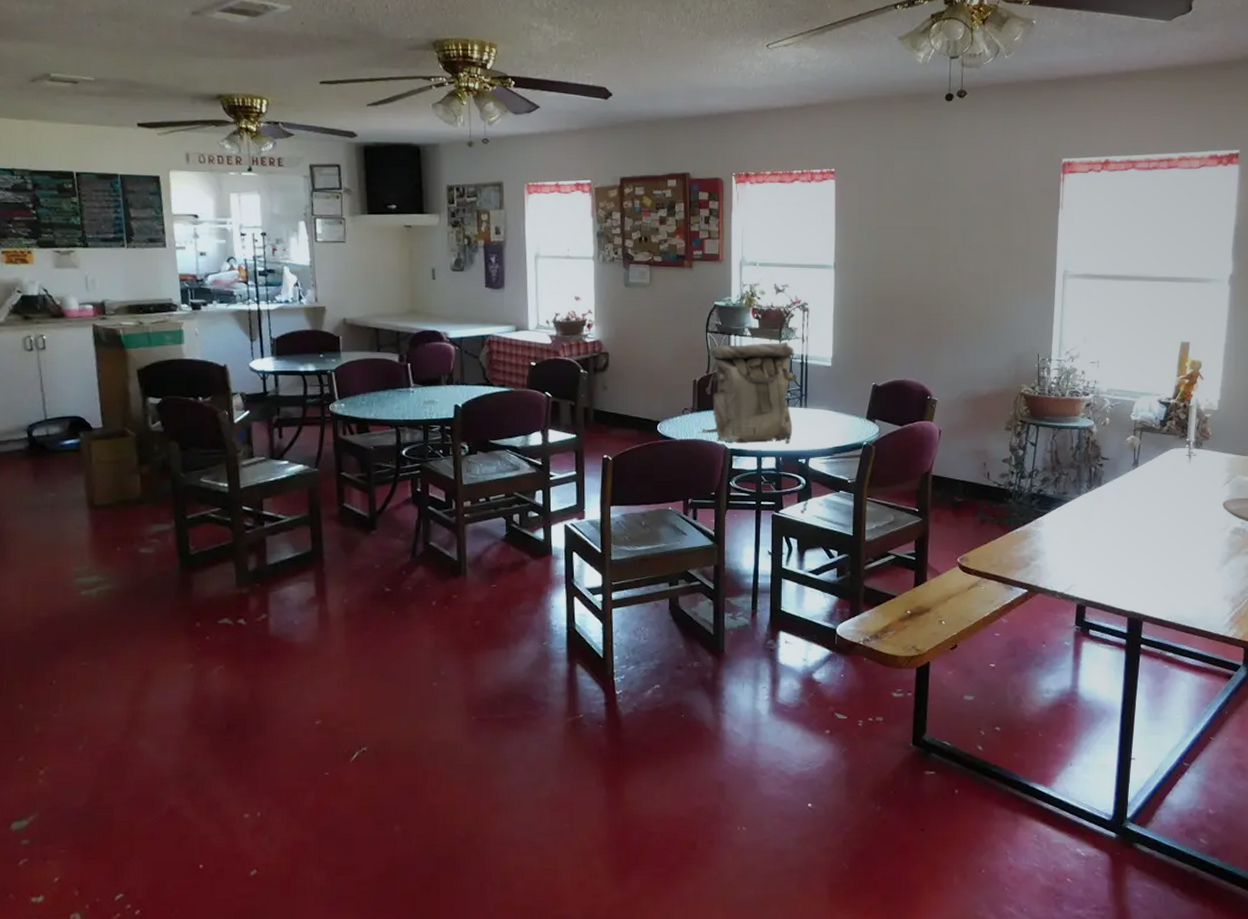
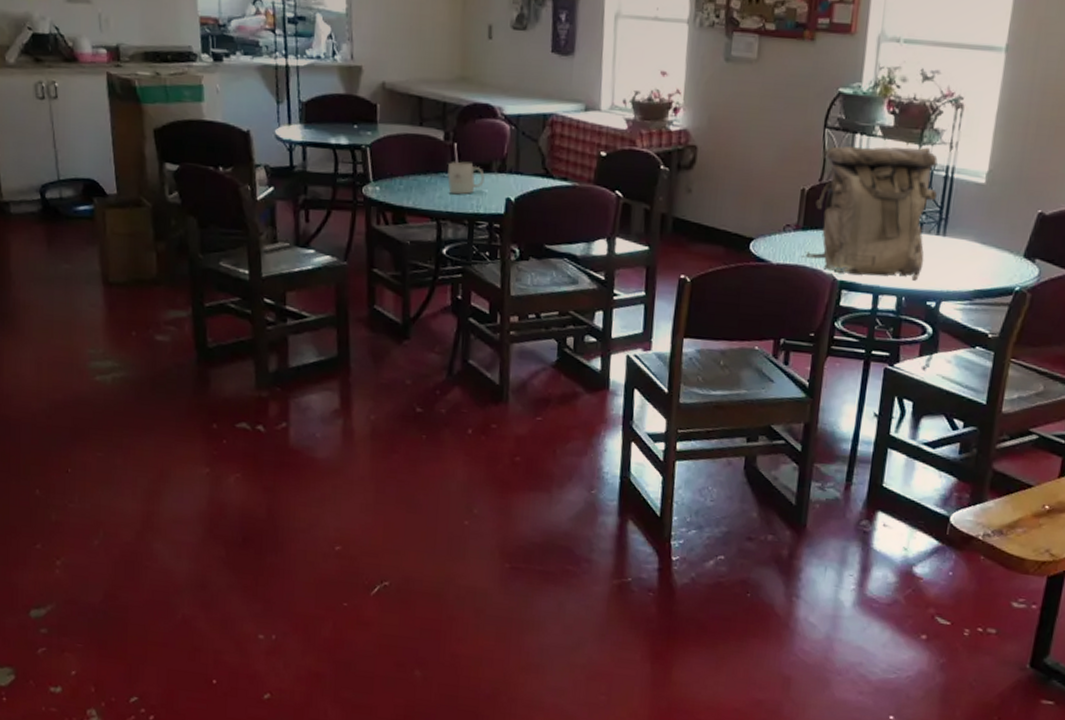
mug: none [403,378,435,405] -> present [447,161,485,195]

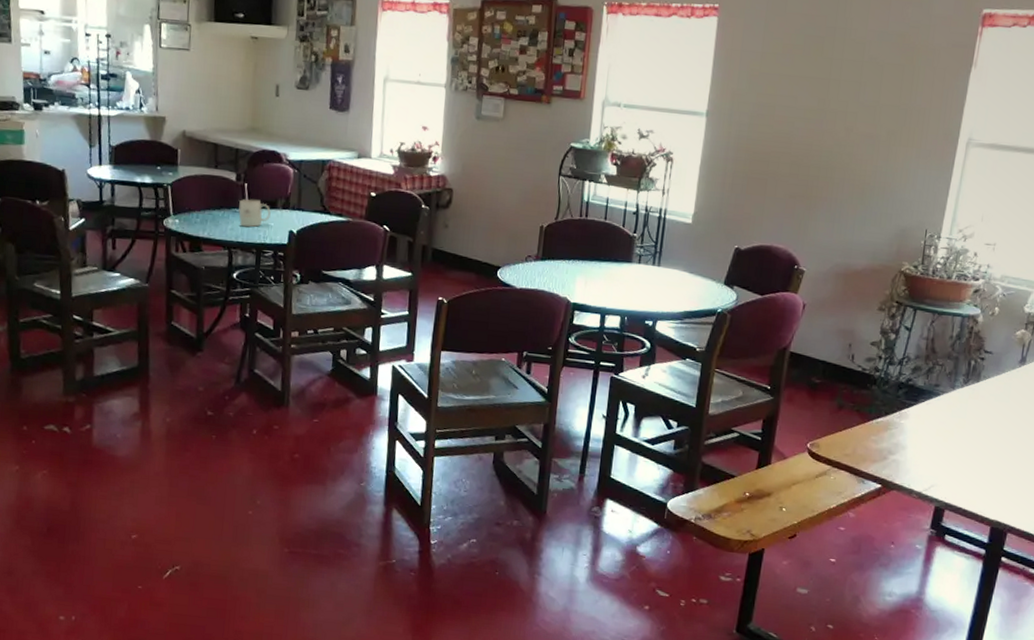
backpack: present [801,146,938,281] -> none [541,190,653,303]

